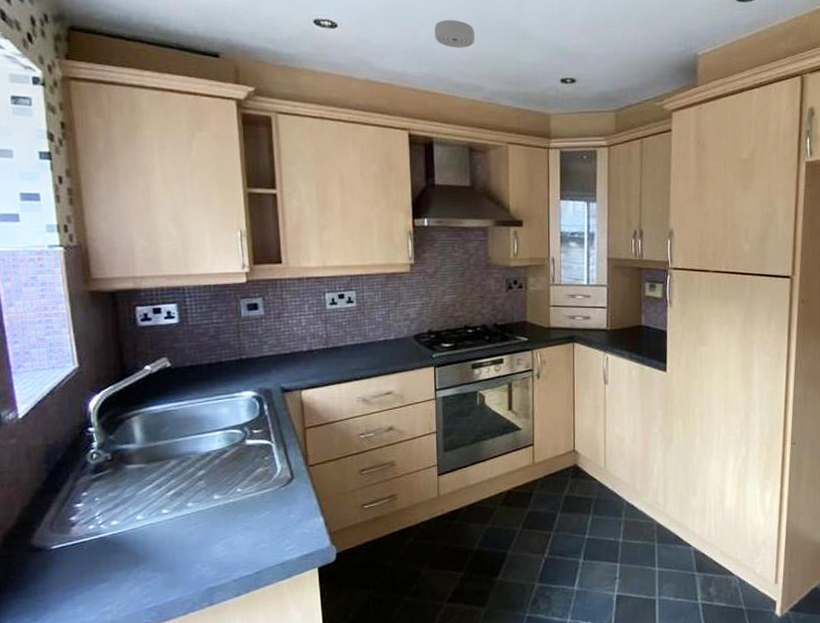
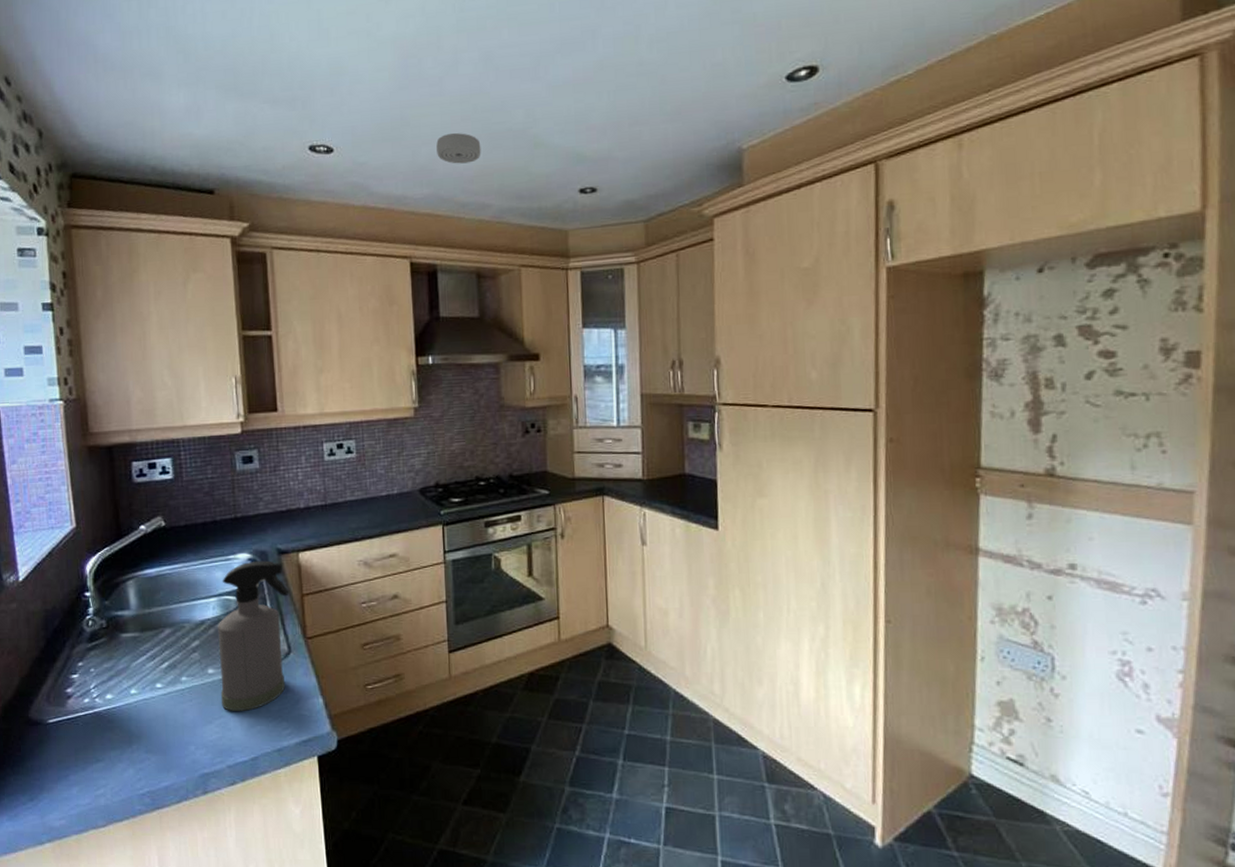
spray bottle: none [223,398,292,532] -> present [218,560,289,711]

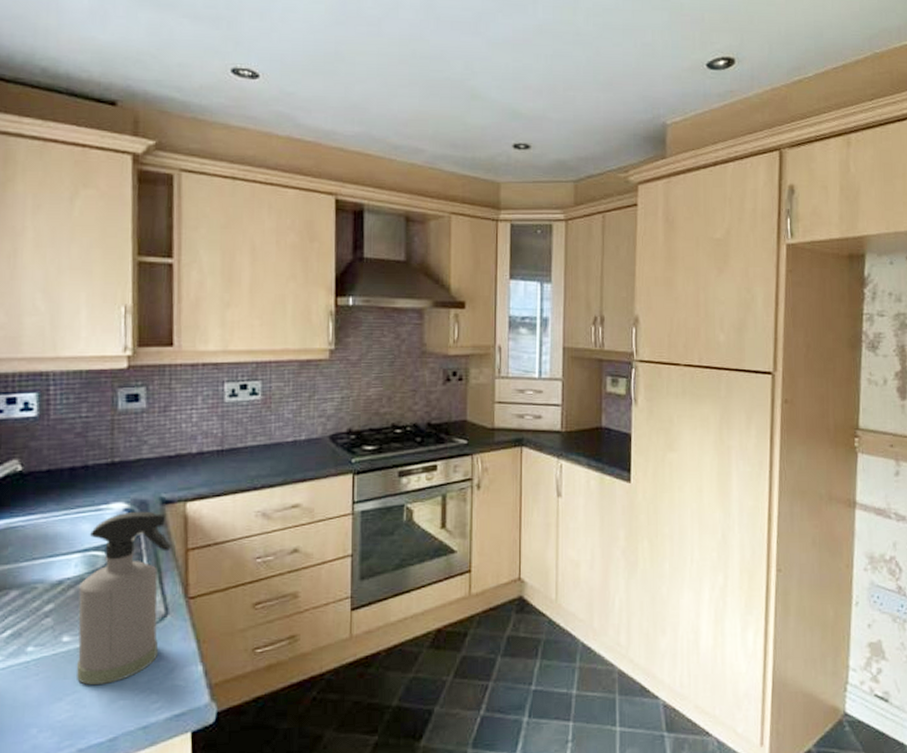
smoke detector: present [436,133,481,164] -> none [371,75,417,106]

